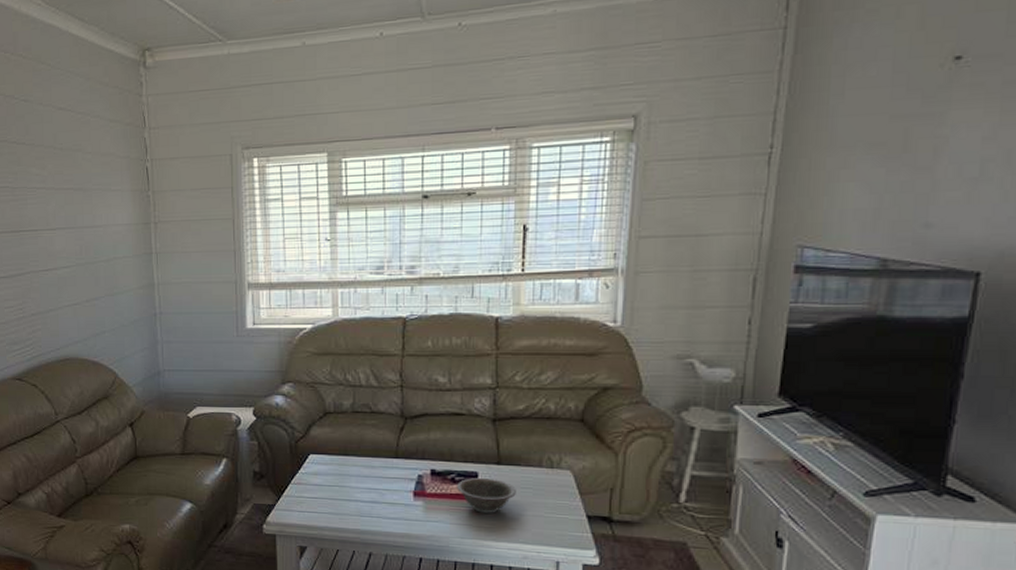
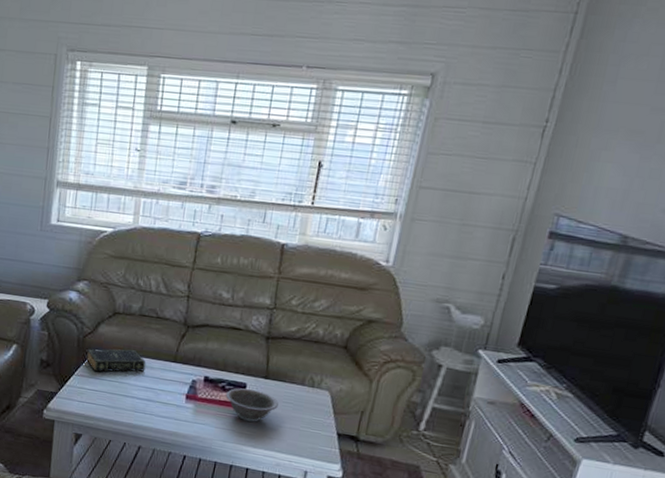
book: none [301,449,366,478] -> present [86,349,146,372]

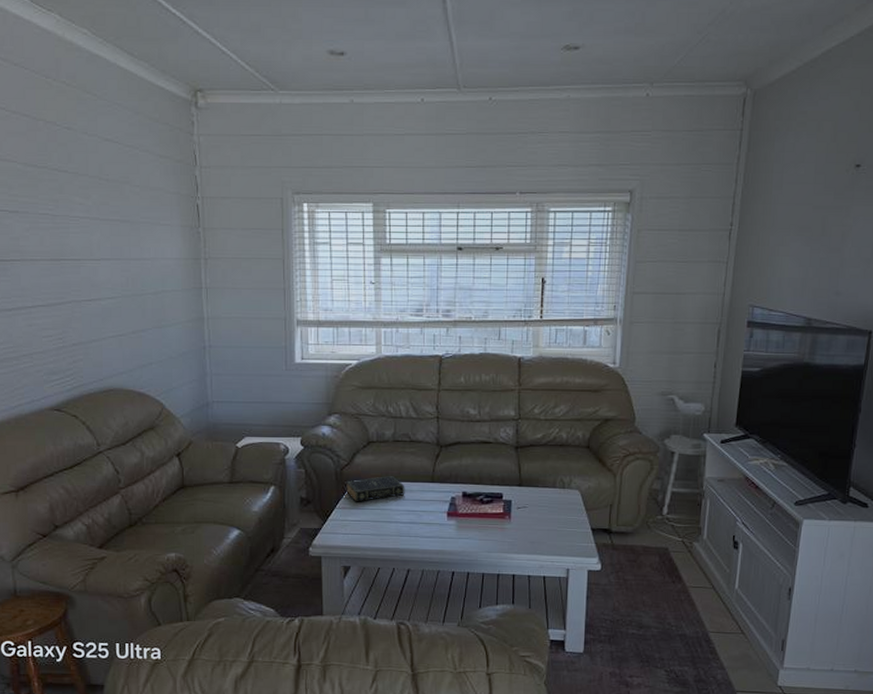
decorative bowl: present [225,388,279,422] -> none [484,499,534,529]

